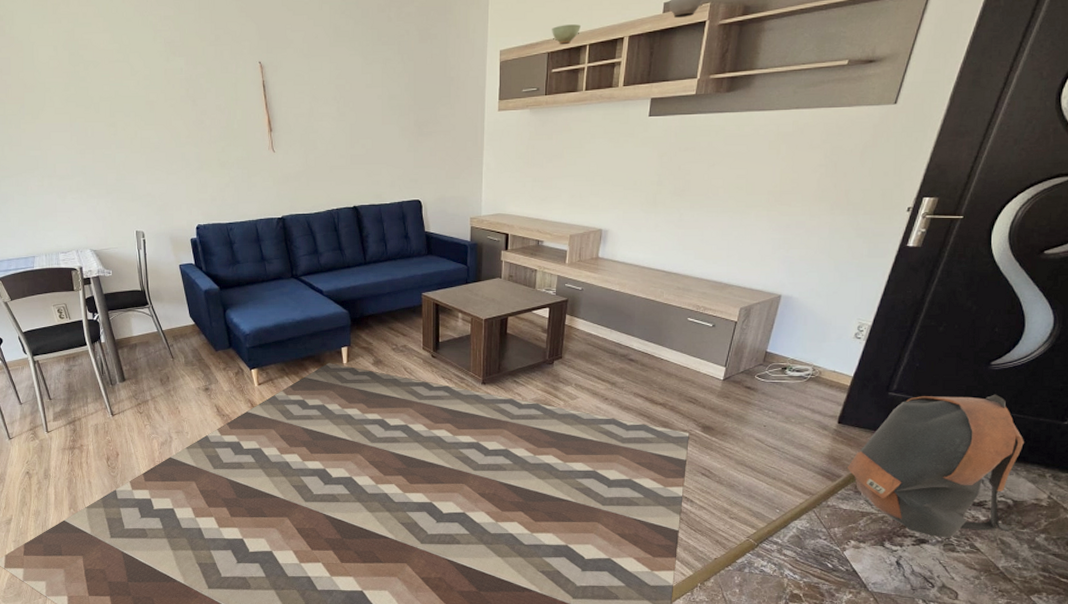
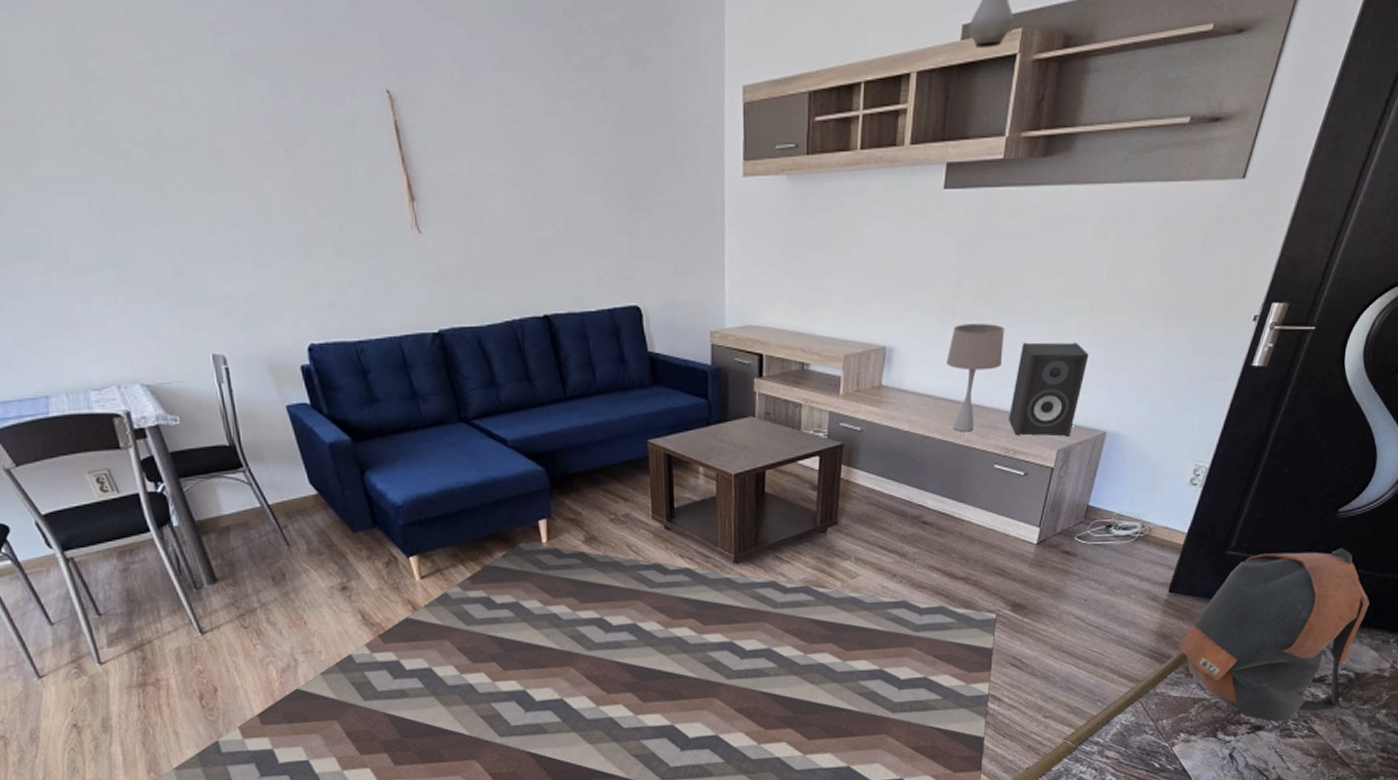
bowl: present [552,24,582,45] -> none [814,51,854,81]
table lamp: none [649,213,697,293] -> present [946,324,1005,432]
speaker: none [700,227,766,298] -> present [1009,342,1089,437]

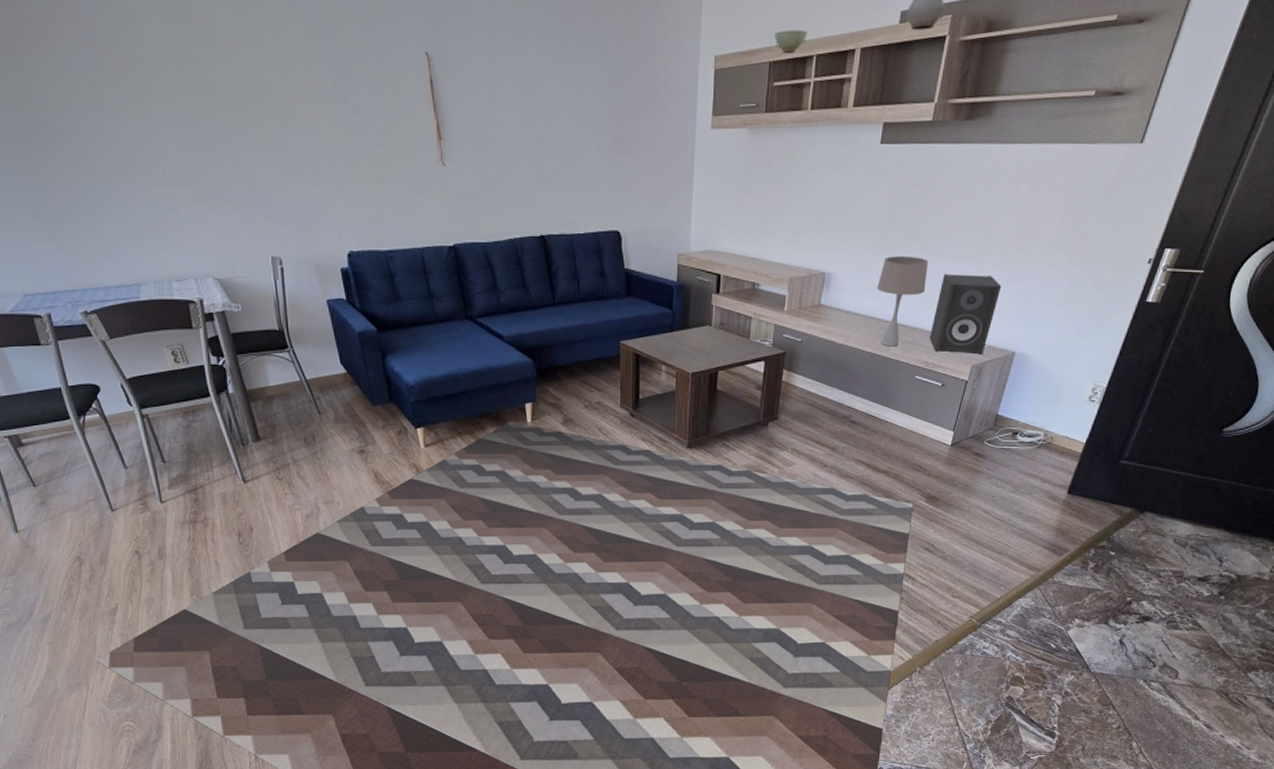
bowl: none [814,51,854,81] -> present [774,30,808,54]
backpack: present [1179,547,1369,722] -> none [1075,463,1251,615]

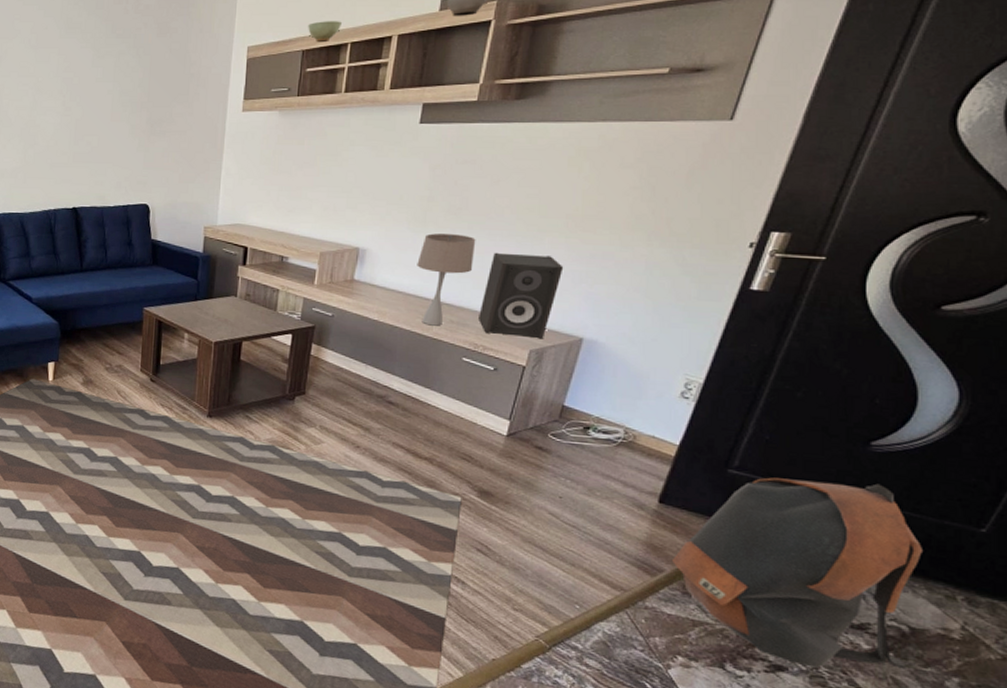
backpack: none [1075,463,1251,615] -> present [672,477,922,669]

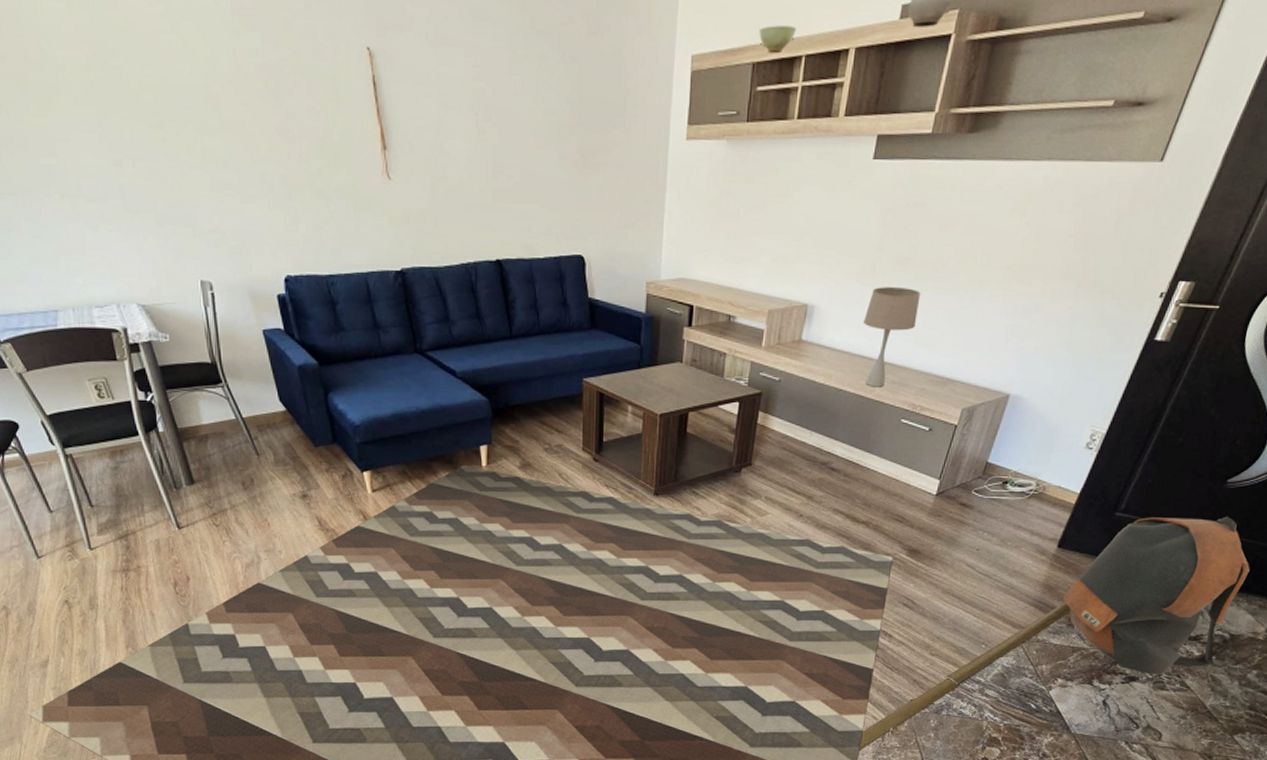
speaker: present [479,252,564,339] -> none [918,307,999,397]

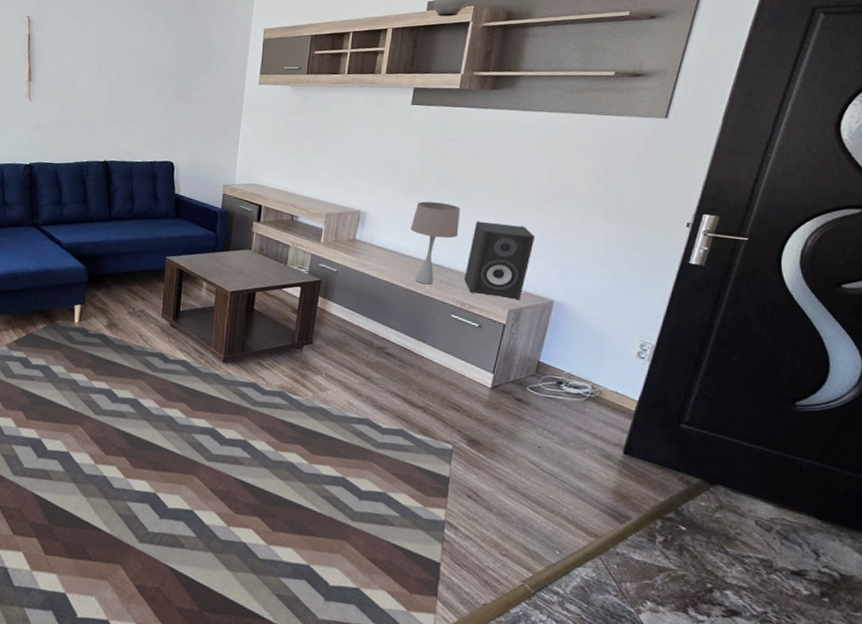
bowl: present [759,25,797,54] -> none [316,12,346,30]
speaker: none [918,307,999,397] -> present [464,221,535,300]
backpack: present [1063,516,1250,675] -> none [638,432,845,614]

